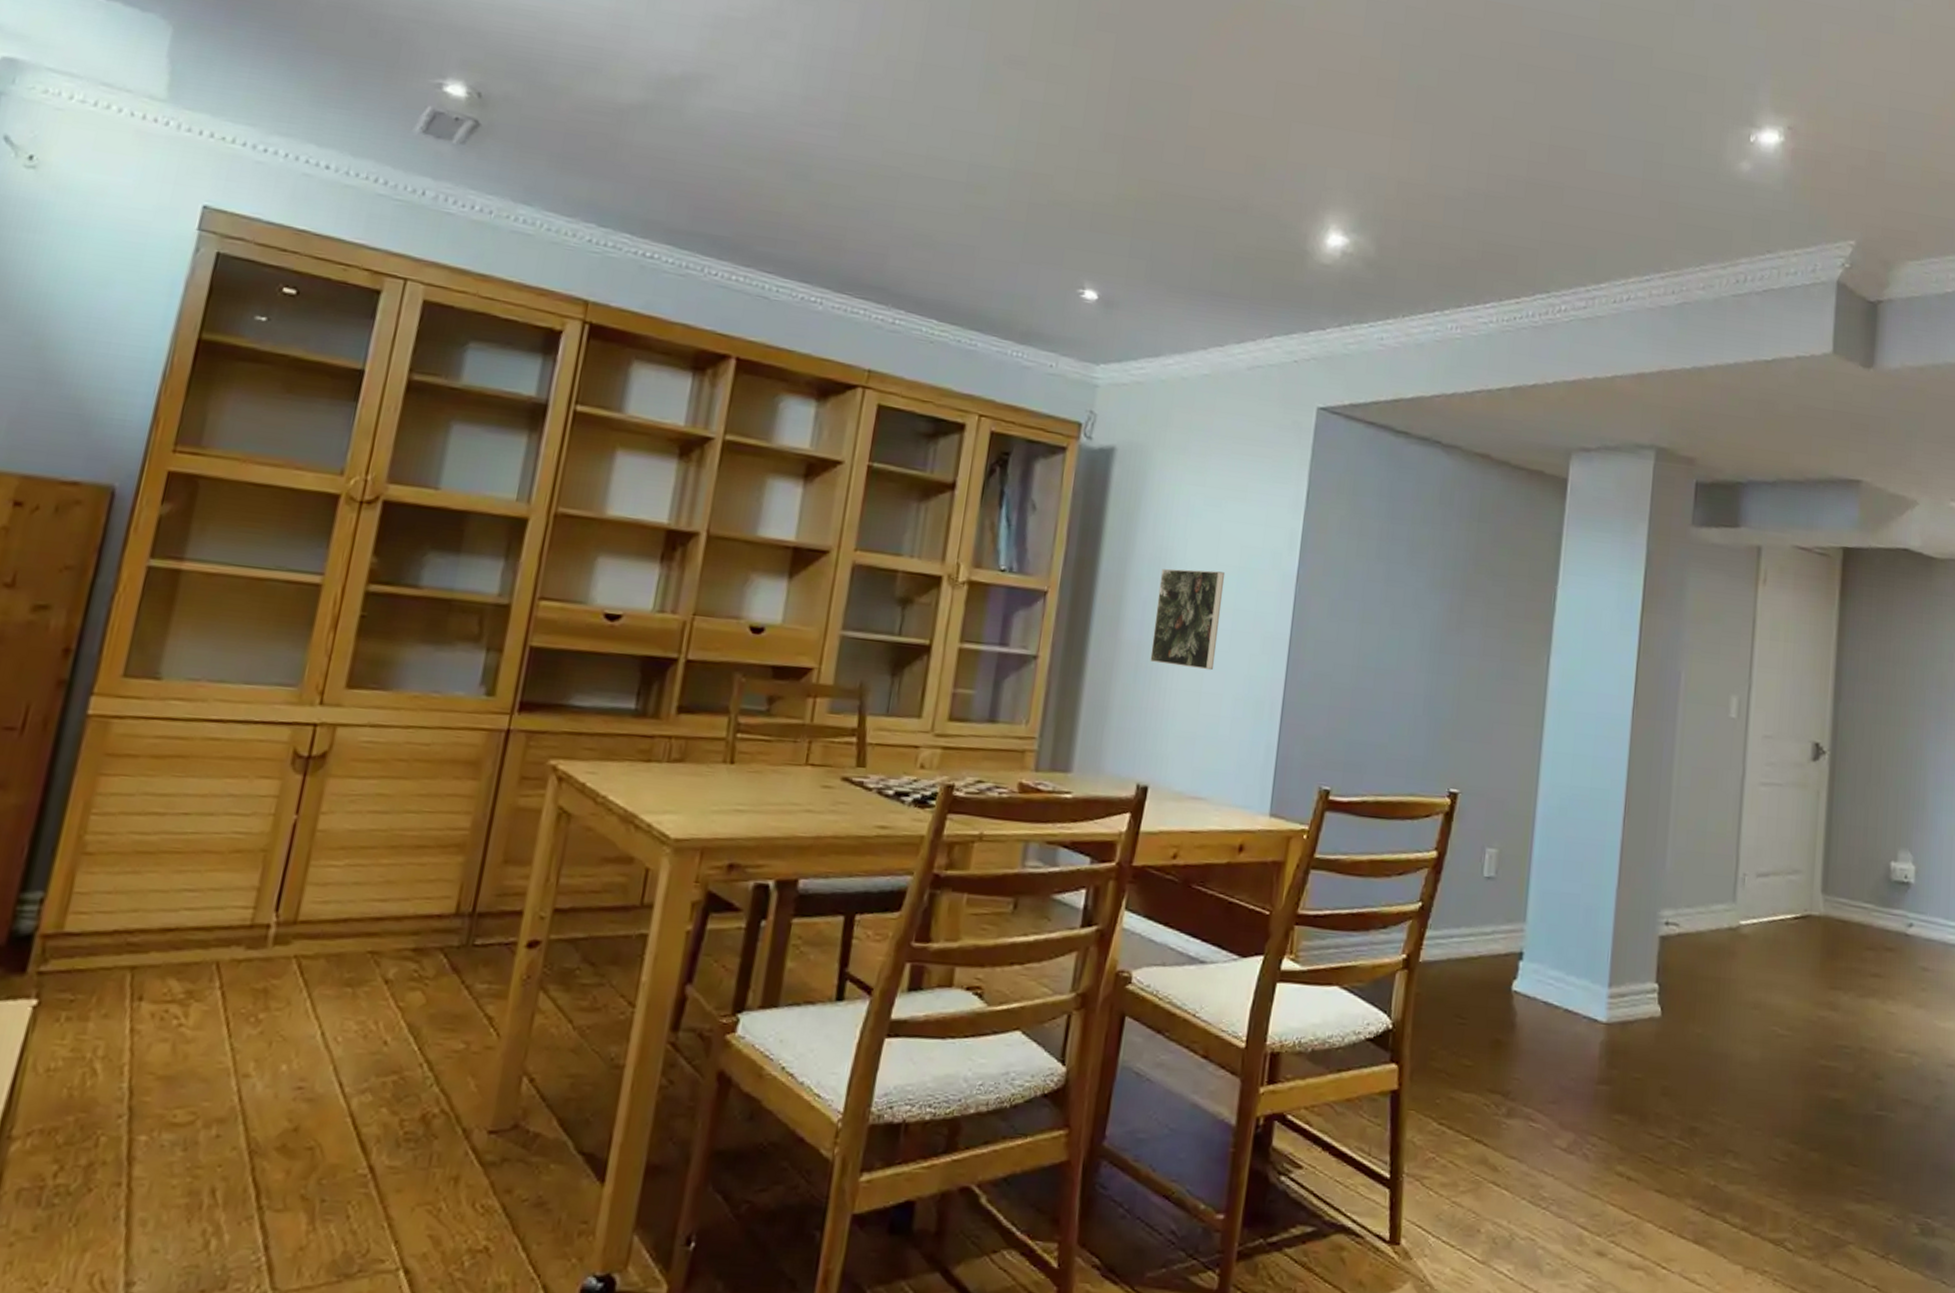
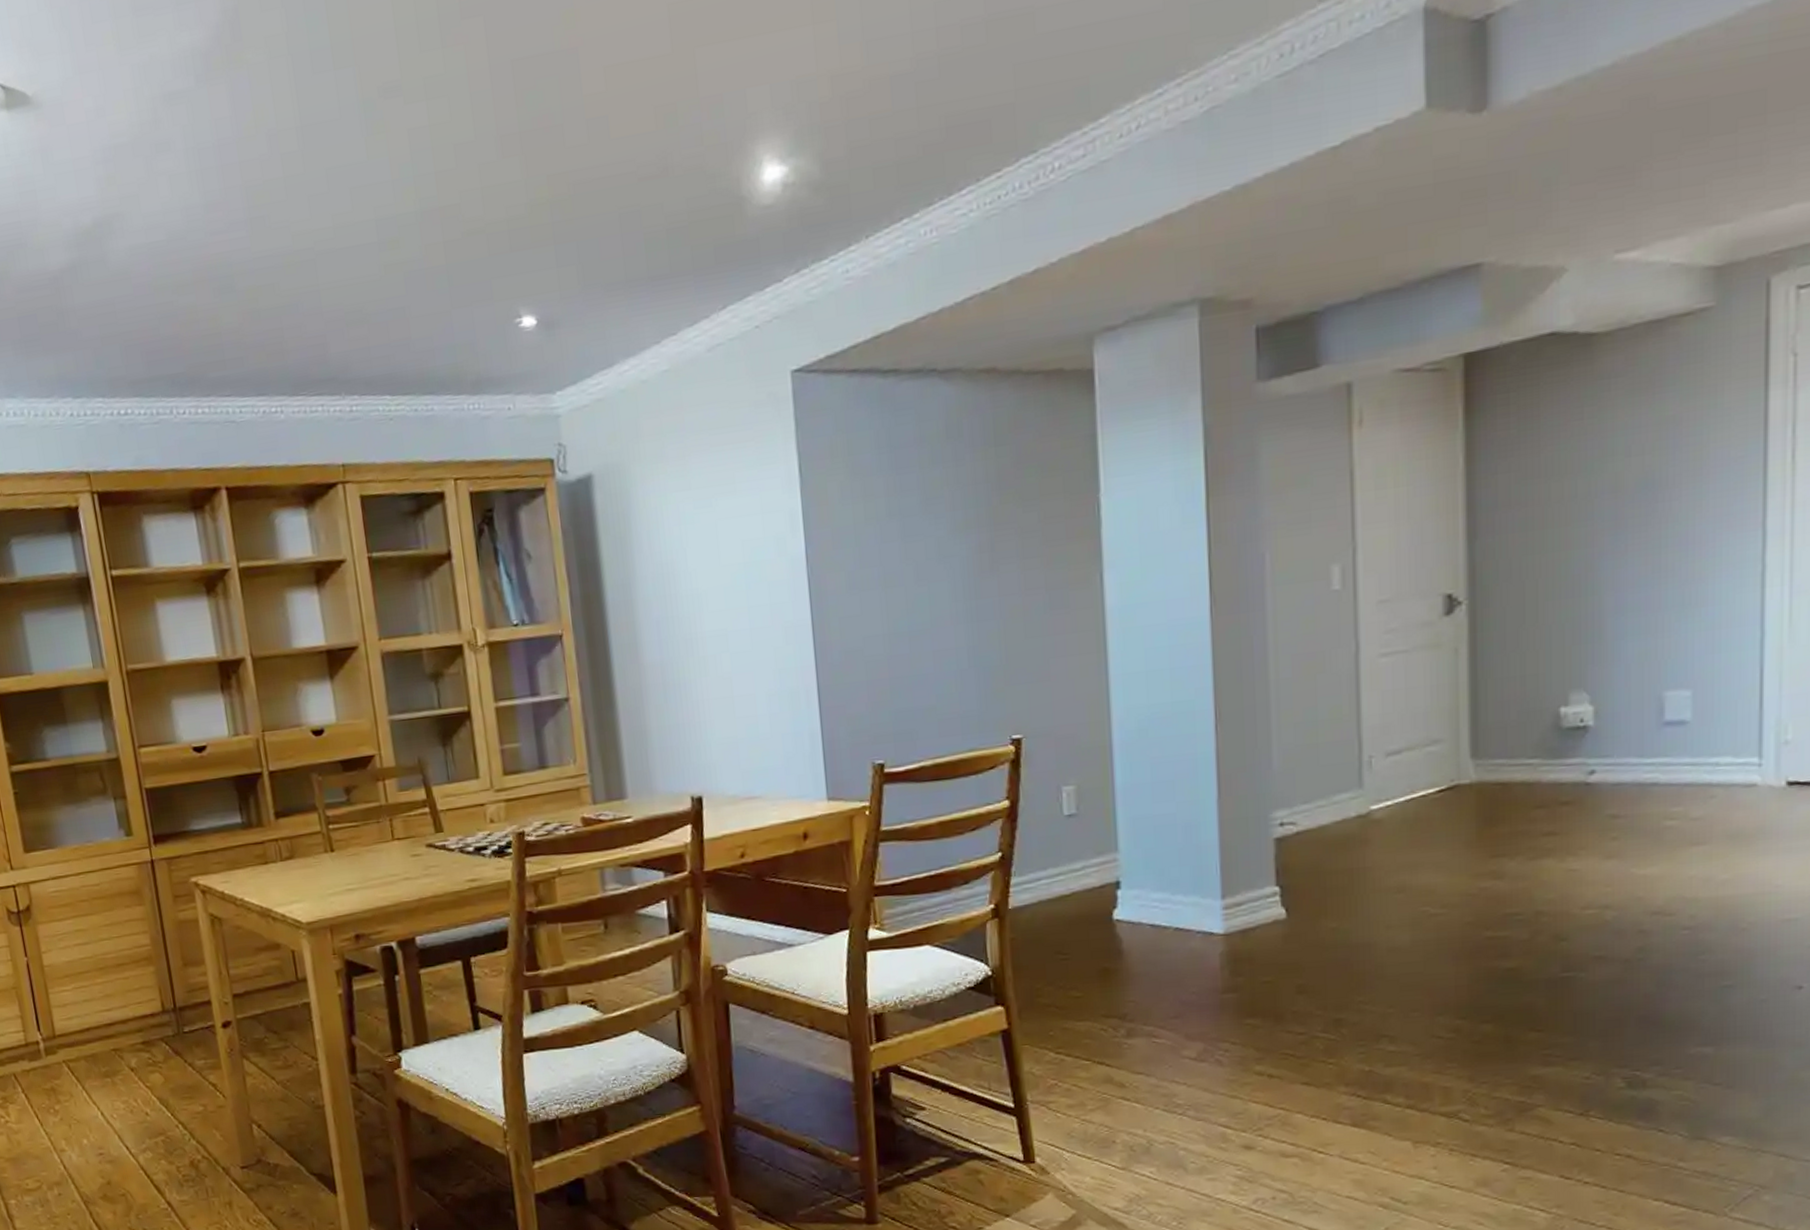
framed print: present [1150,568,1226,671] -> none [666,572,741,679]

